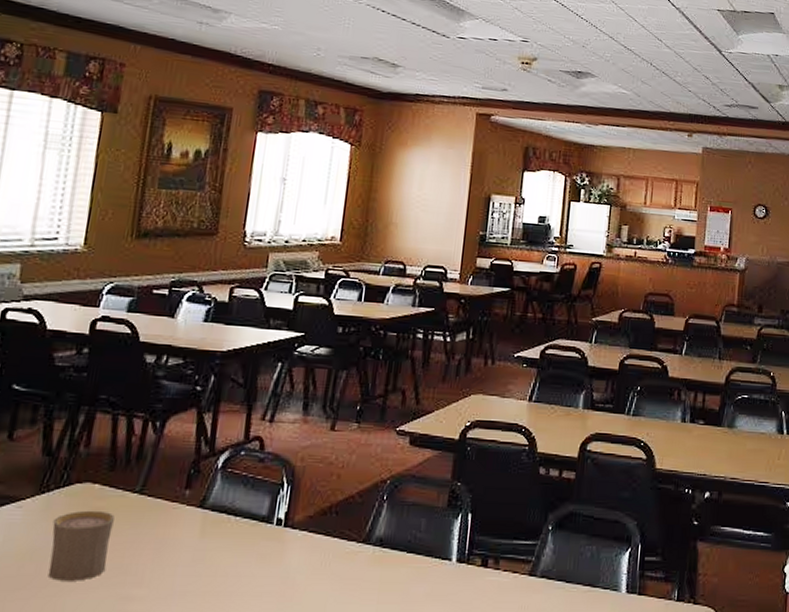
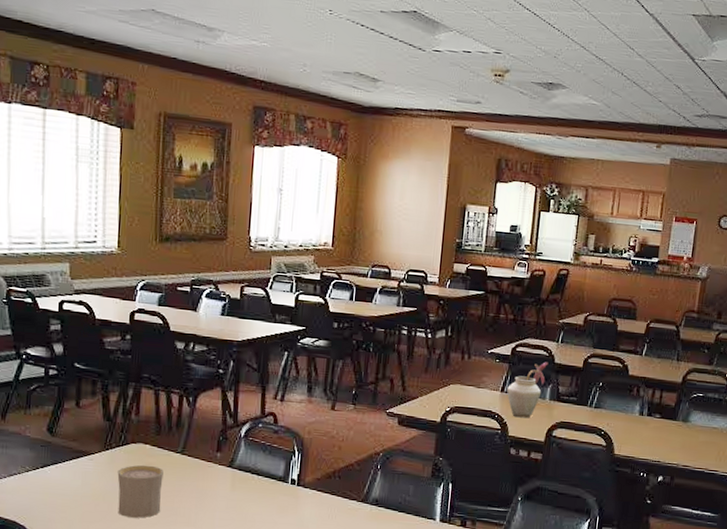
vase: none [535,365,581,431] -> present [507,362,549,418]

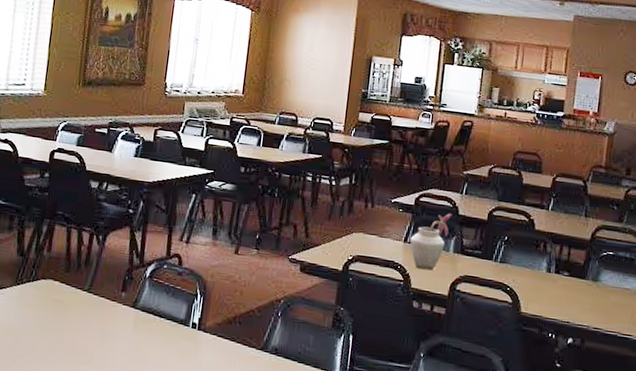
cup: present [117,464,164,518] -> none [23,301,70,356]

